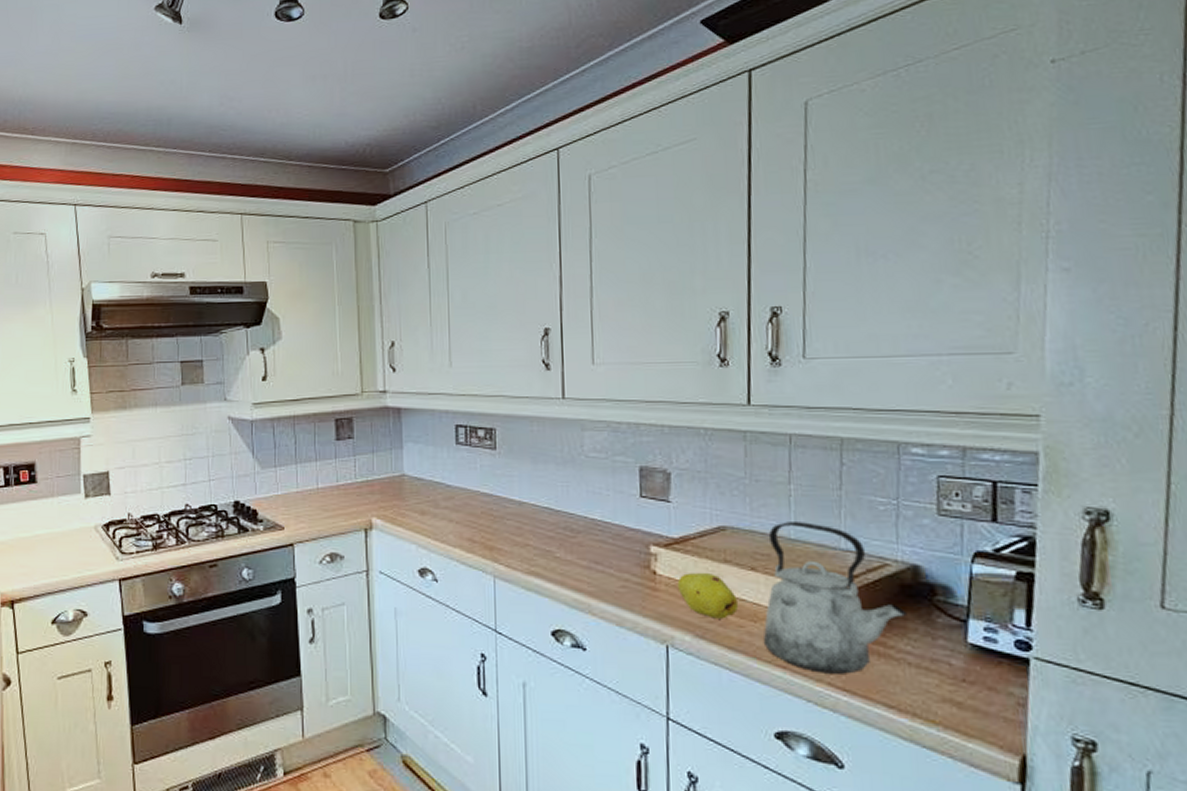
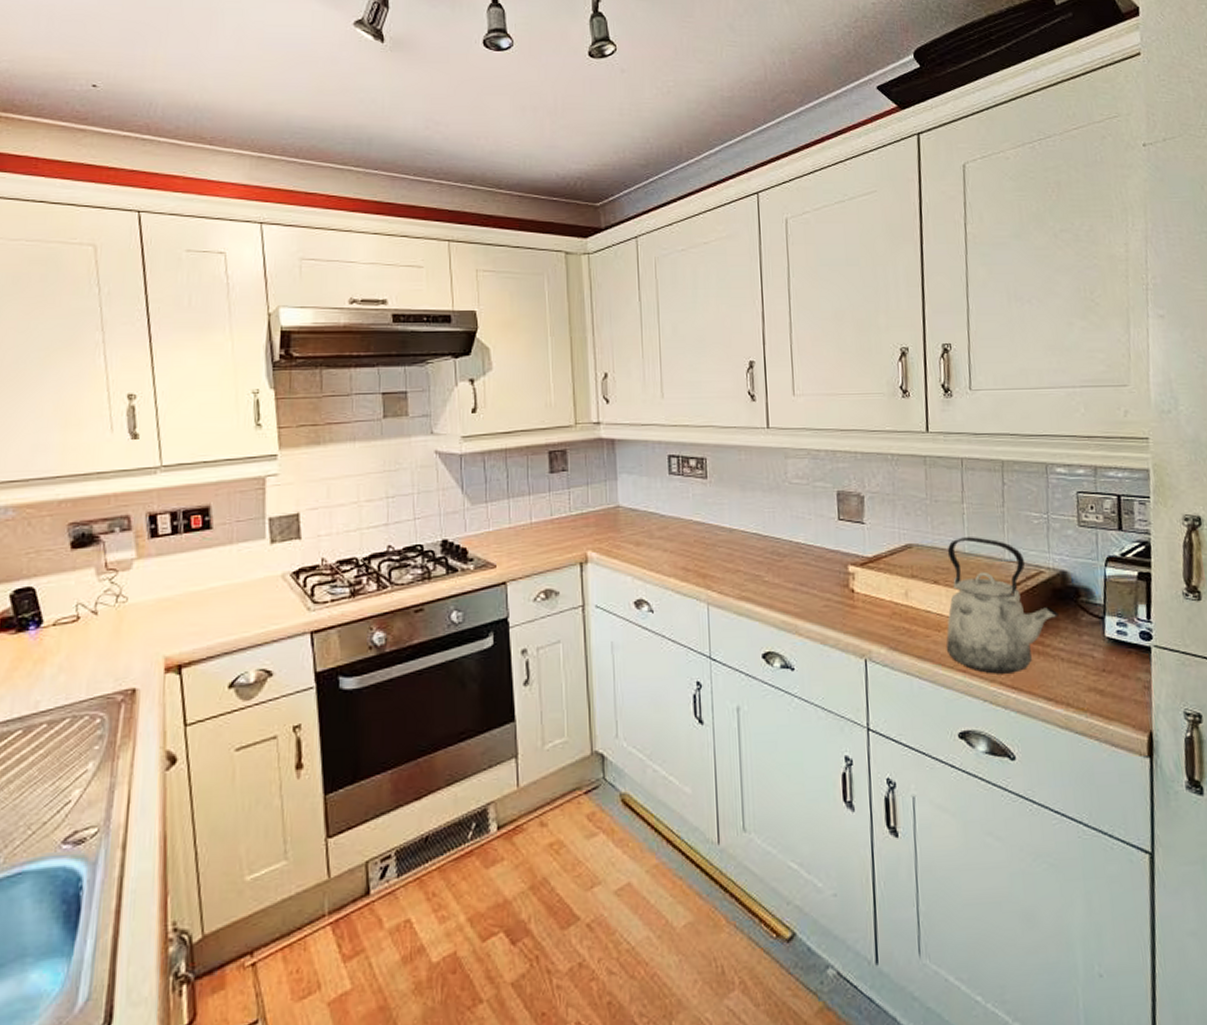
fruit: present [677,572,739,619] -> none [872,587,925,631]

